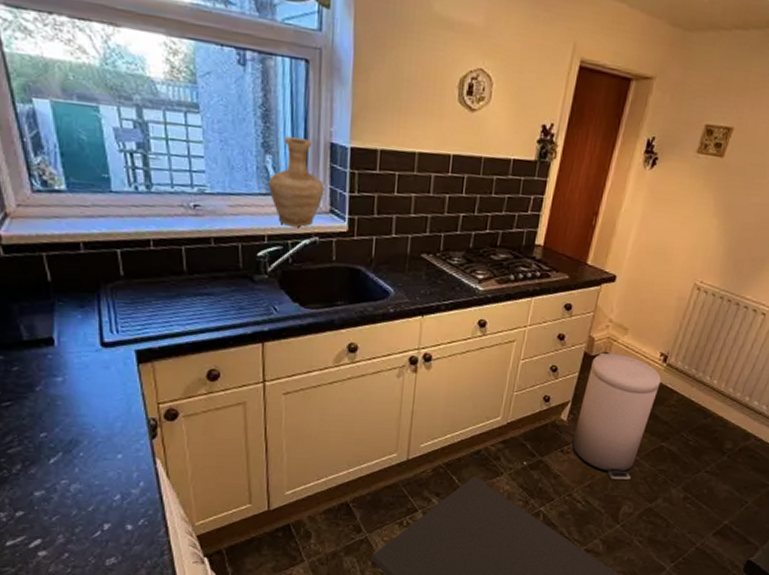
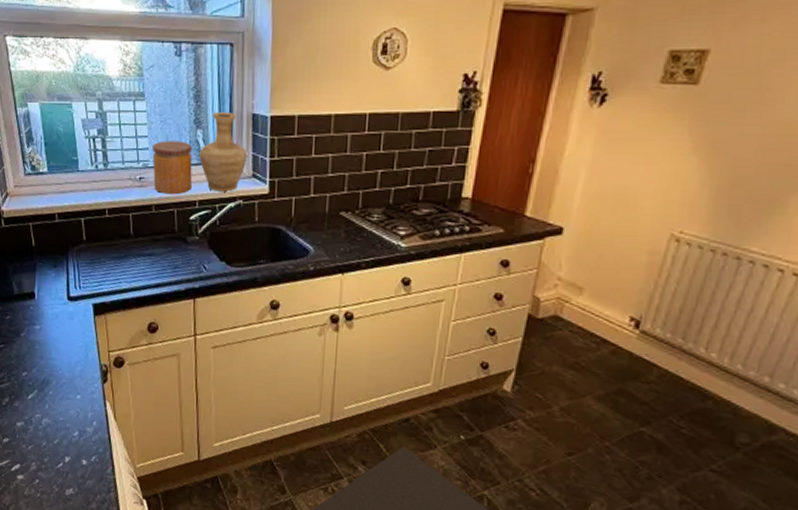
jar: none [210,163,260,228] -> present [152,141,193,195]
pedal bin: present [571,353,661,481] -> none [518,315,633,471]

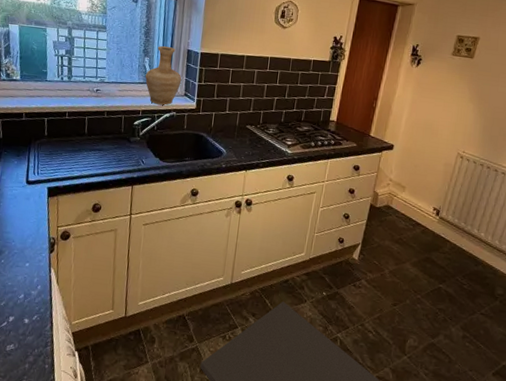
jar: present [152,141,193,195] -> none [107,63,140,105]

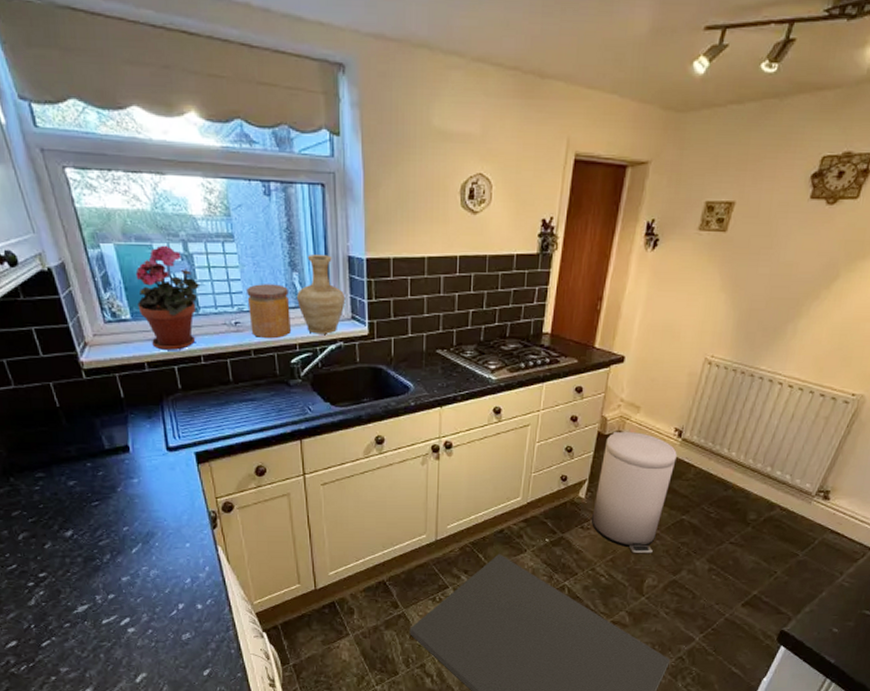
potted plant: none [27,29,75,107] -> present [135,245,199,352]
jar: none [107,63,140,105] -> present [247,284,291,339]
pedal bin: none [362,205,435,317] -> present [591,431,677,554]

